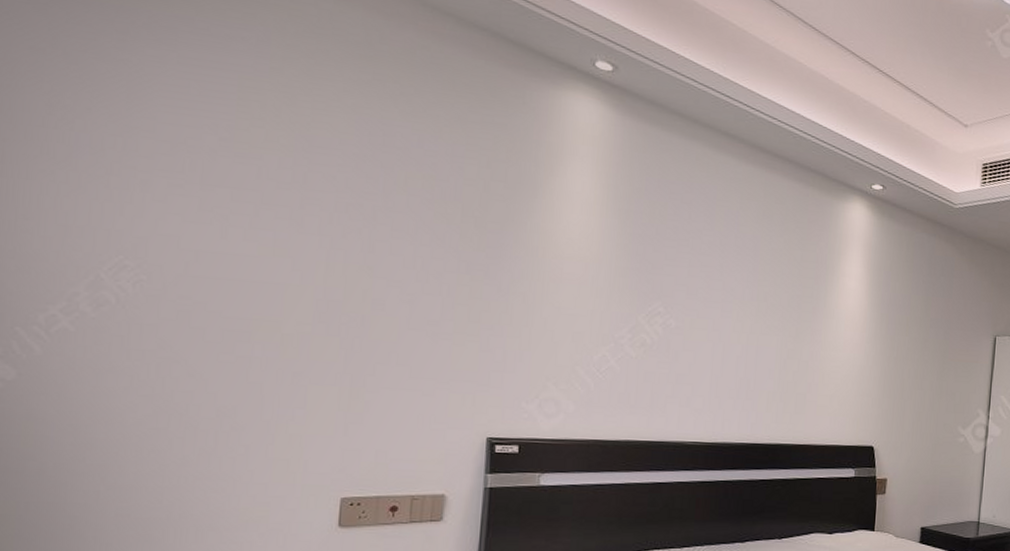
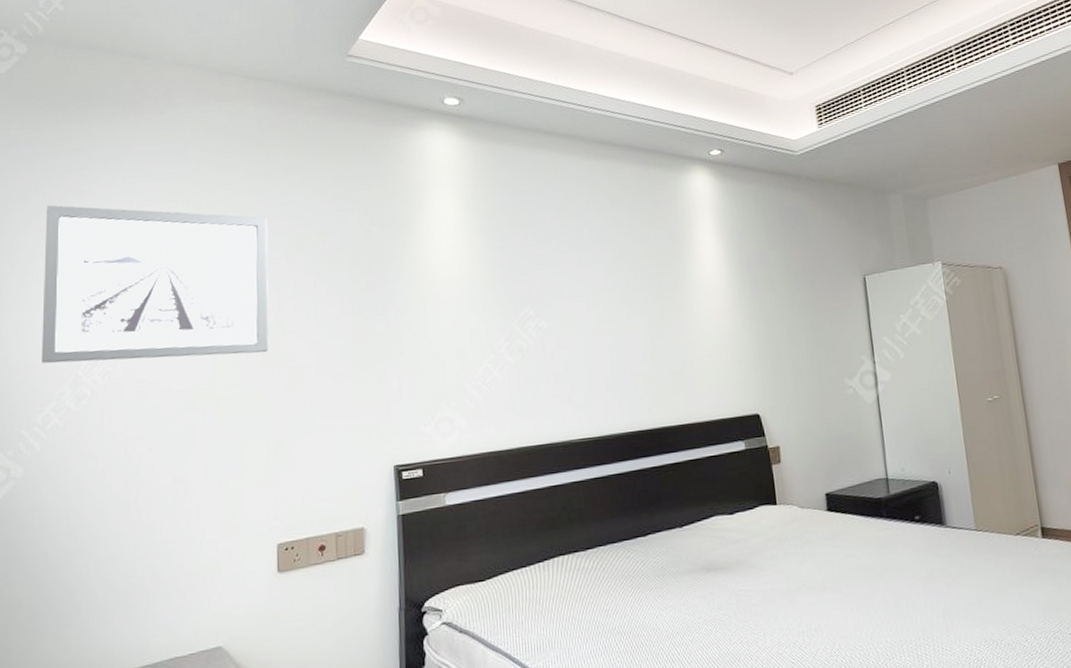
wall art: none [49,66,366,295] -> present [42,205,269,364]

